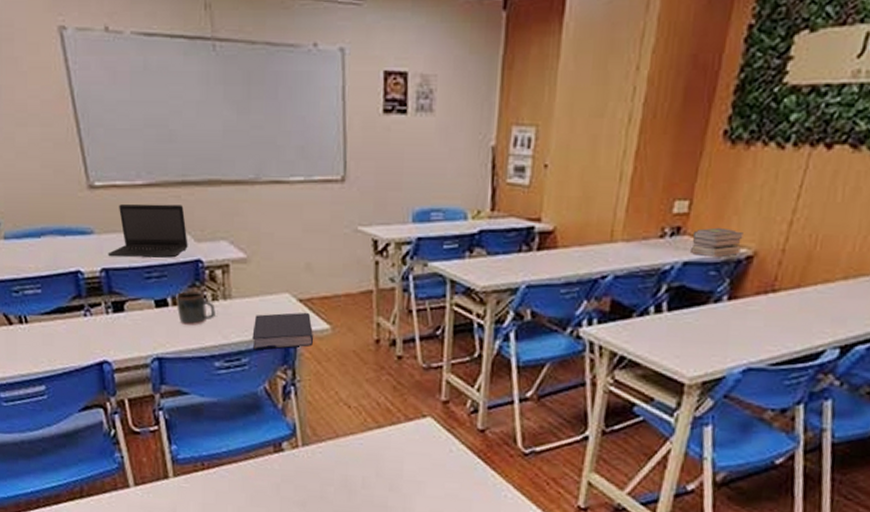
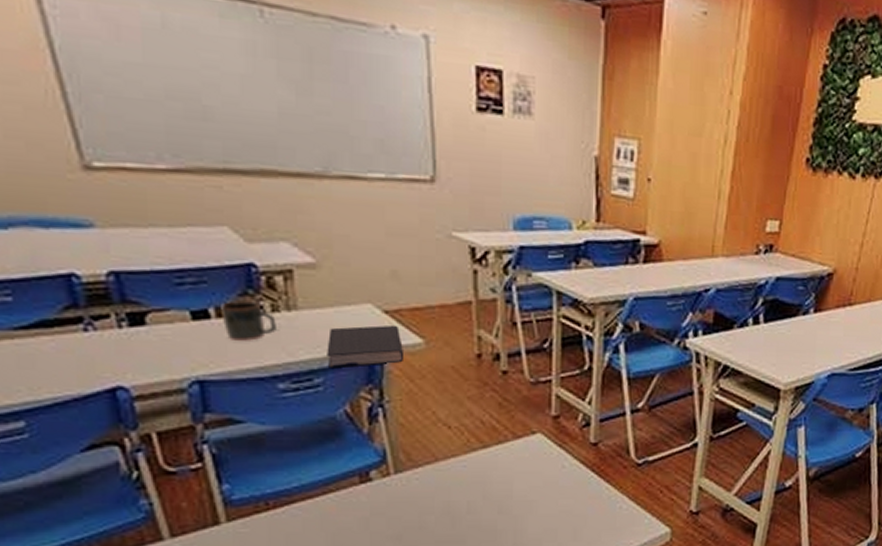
laptop: present [108,203,188,258] -> none [117,192,236,260]
books: present [691,227,744,258] -> none [782,246,825,274]

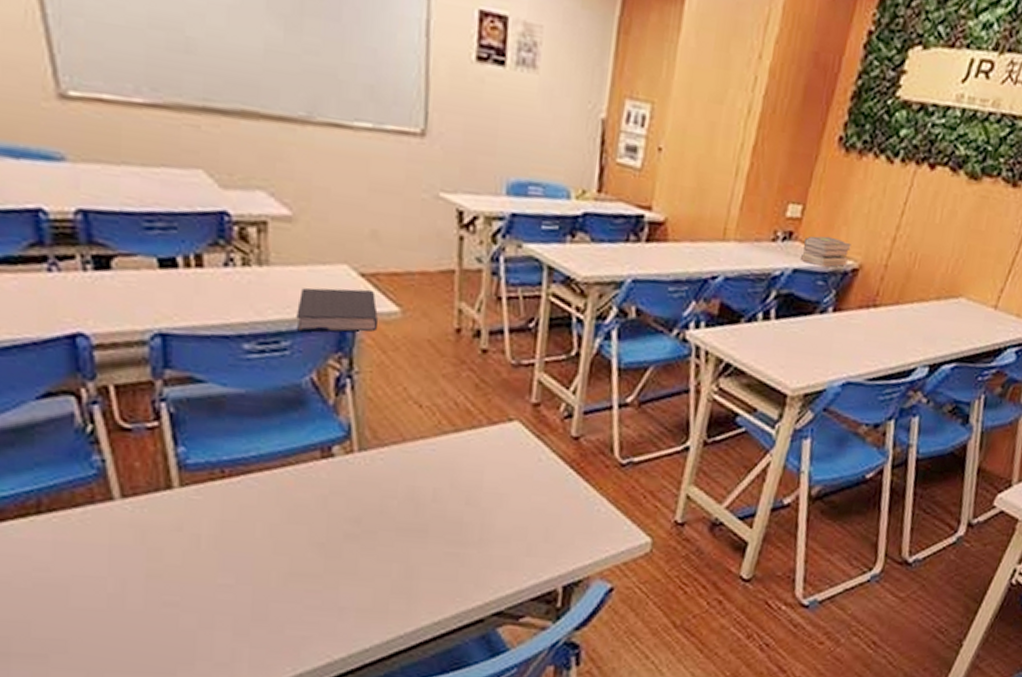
mug: present [221,300,276,341] -> none [189,250,246,296]
books: none [782,246,825,274] -> present [801,236,851,268]

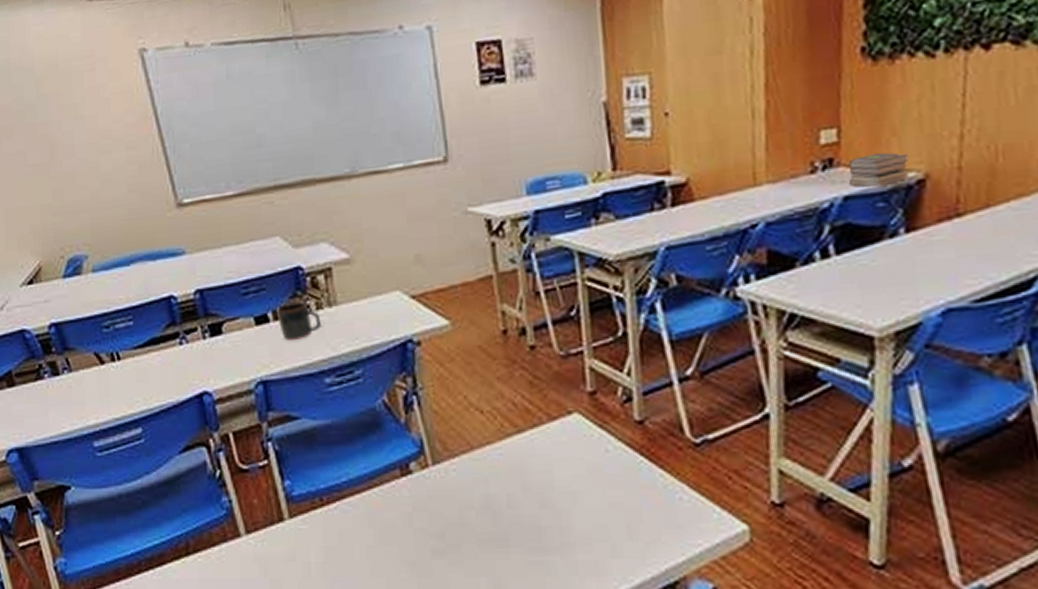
mug: none [189,250,246,296] -> present [277,301,321,341]
book: present [296,287,379,333] -> none [363,309,433,359]

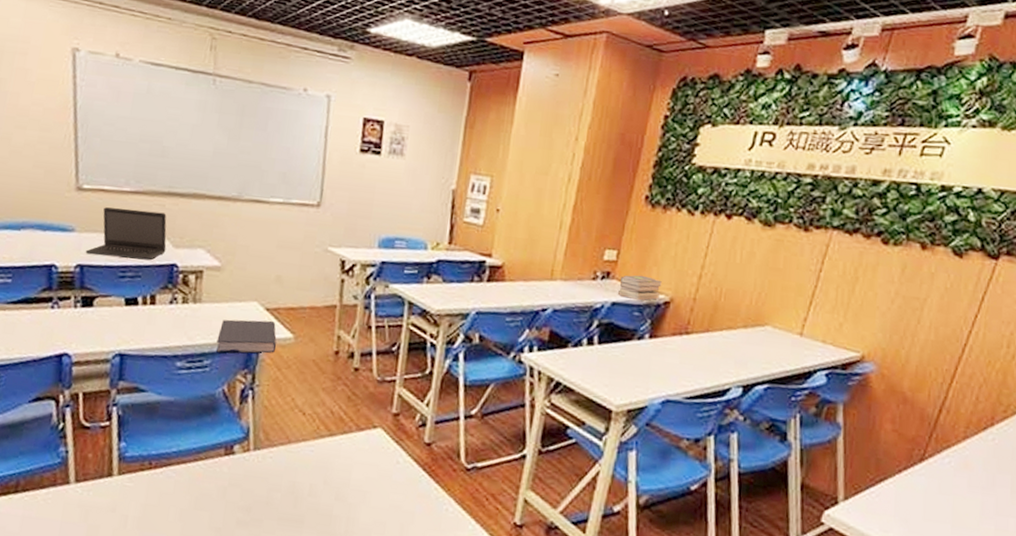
laptop: none [201,210,286,277] -> present [85,207,167,260]
mug: present [277,301,321,341] -> none [146,292,184,326]
book: none [363,309,433,359] -> present [216,319,277,354]

